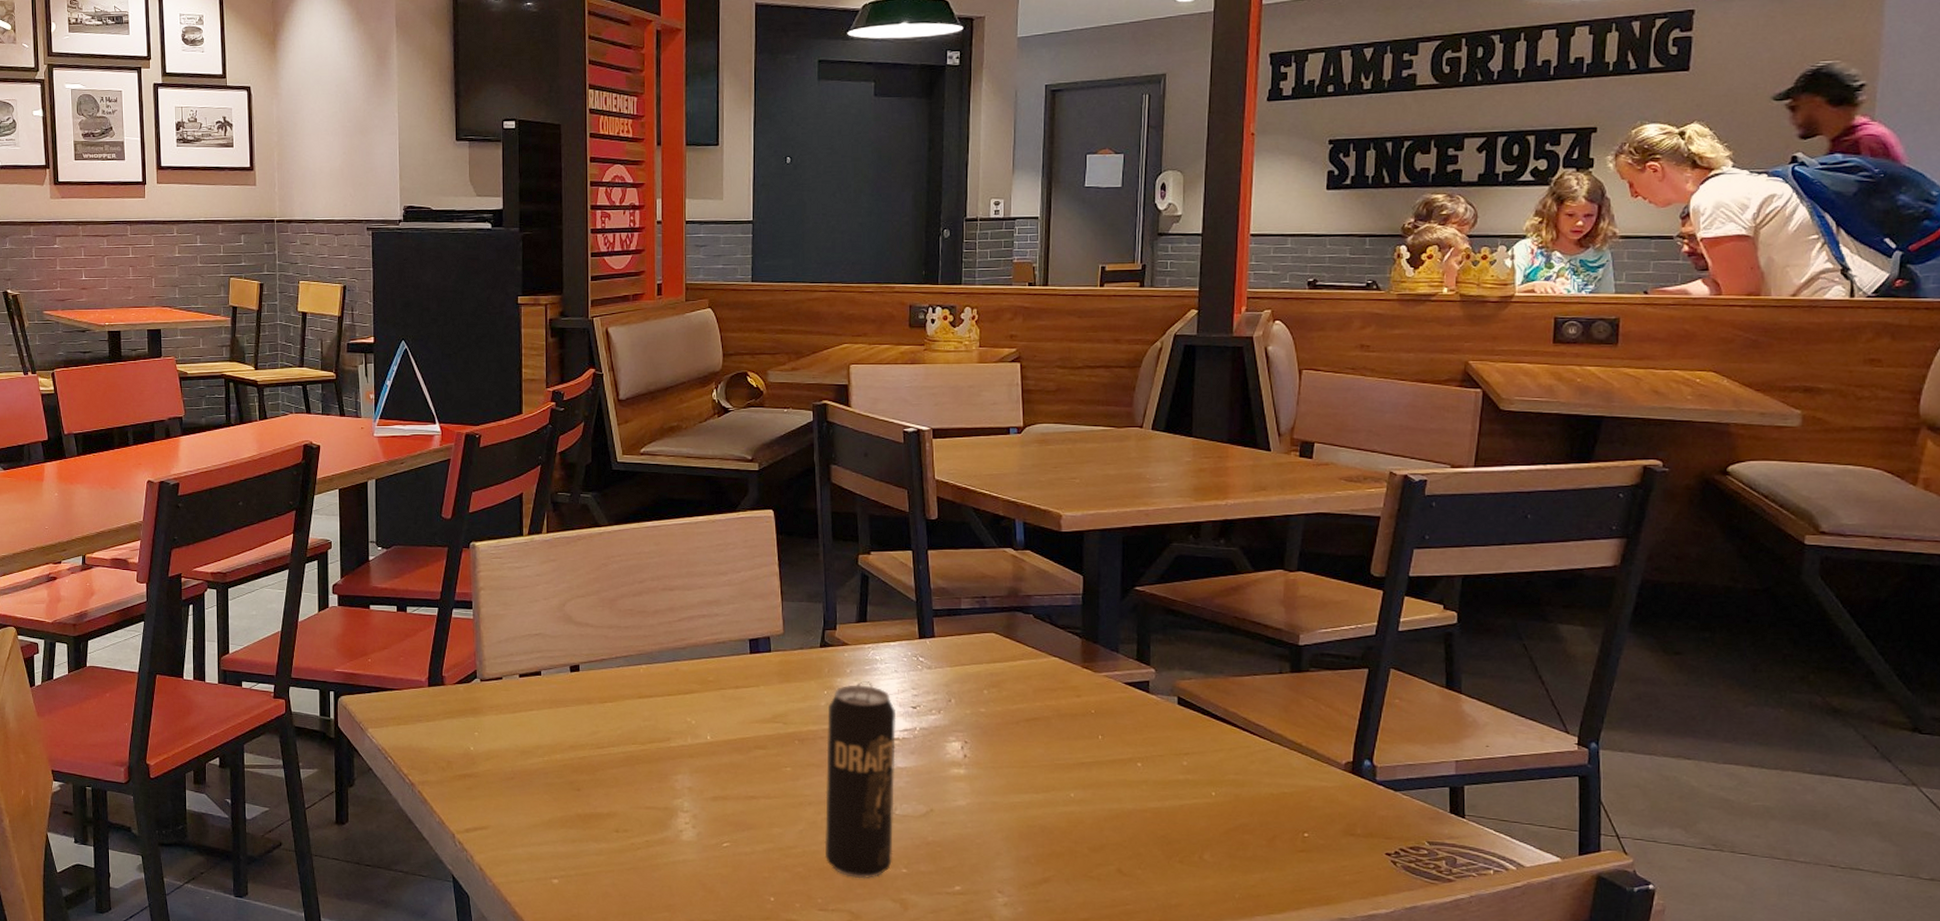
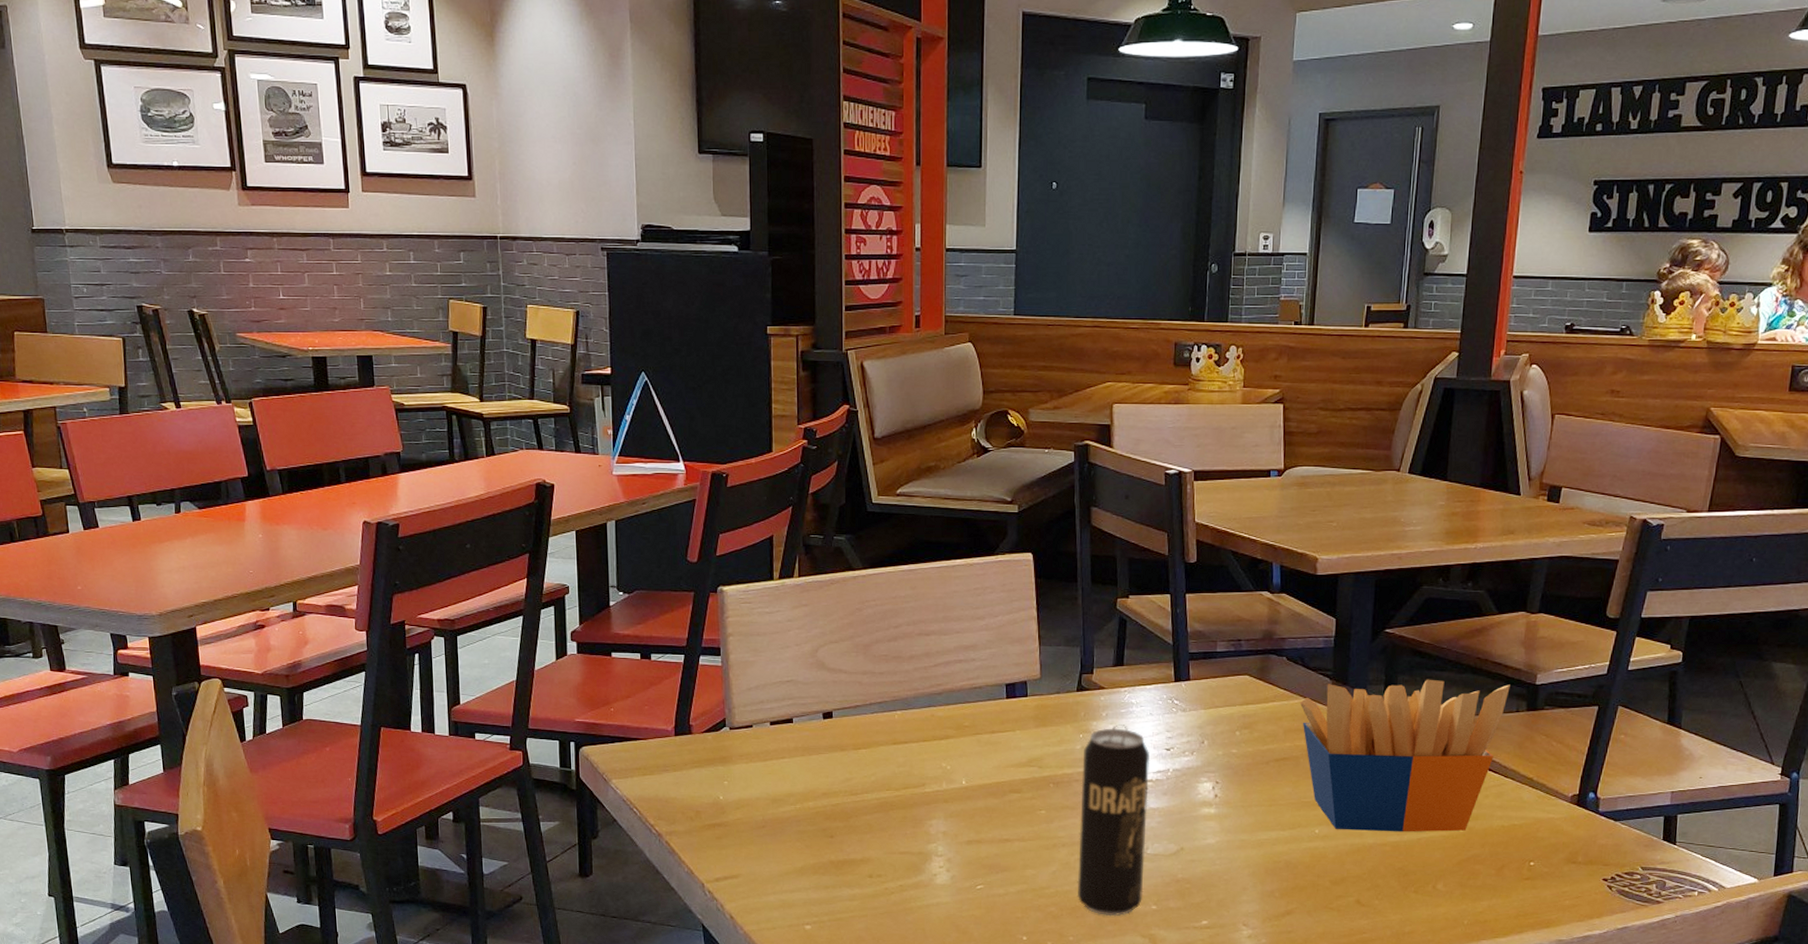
french fries: none [1048,638,1271,798] -> present [1299,679,1510,832]

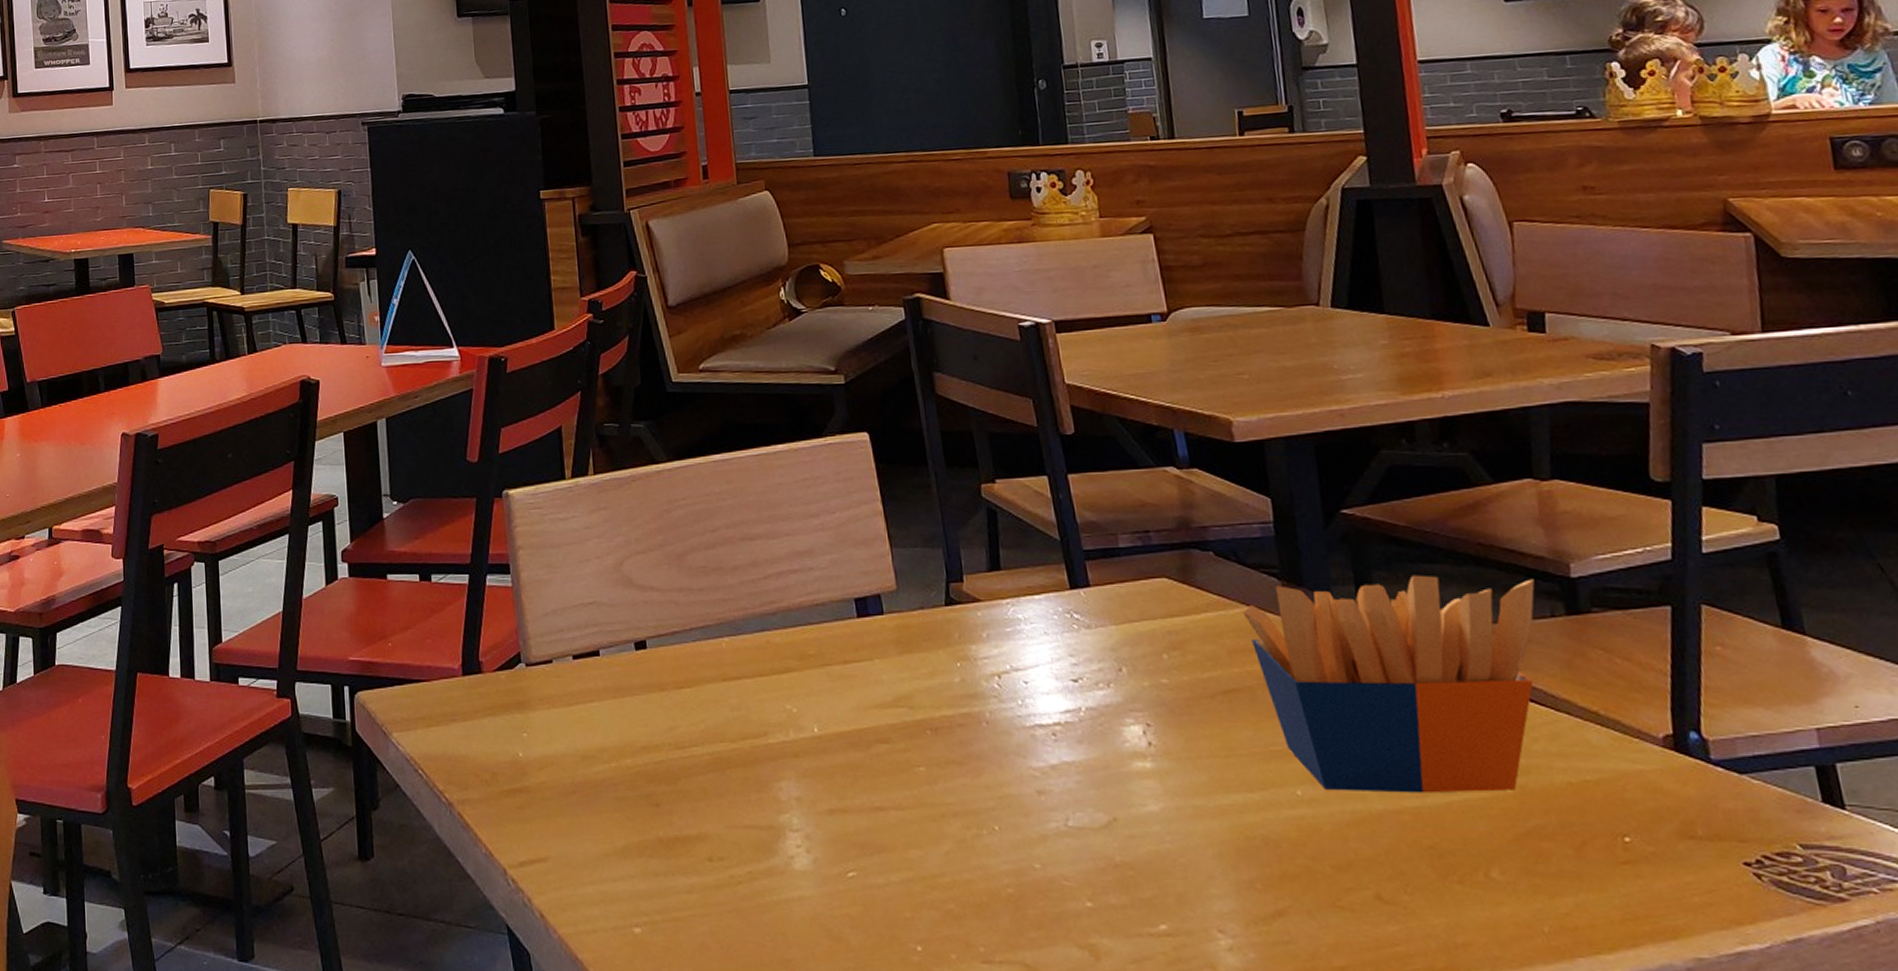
beverage can: present [1077,723,1150,917] -> none [964,647,1071,918]

